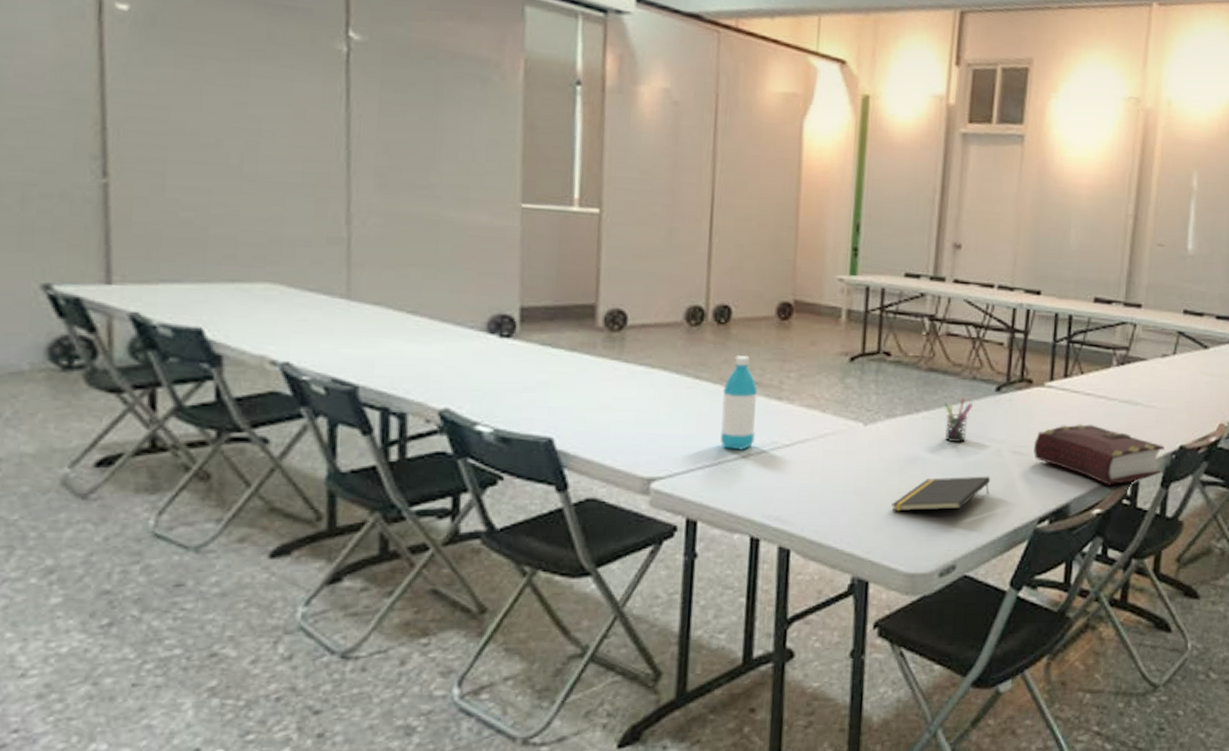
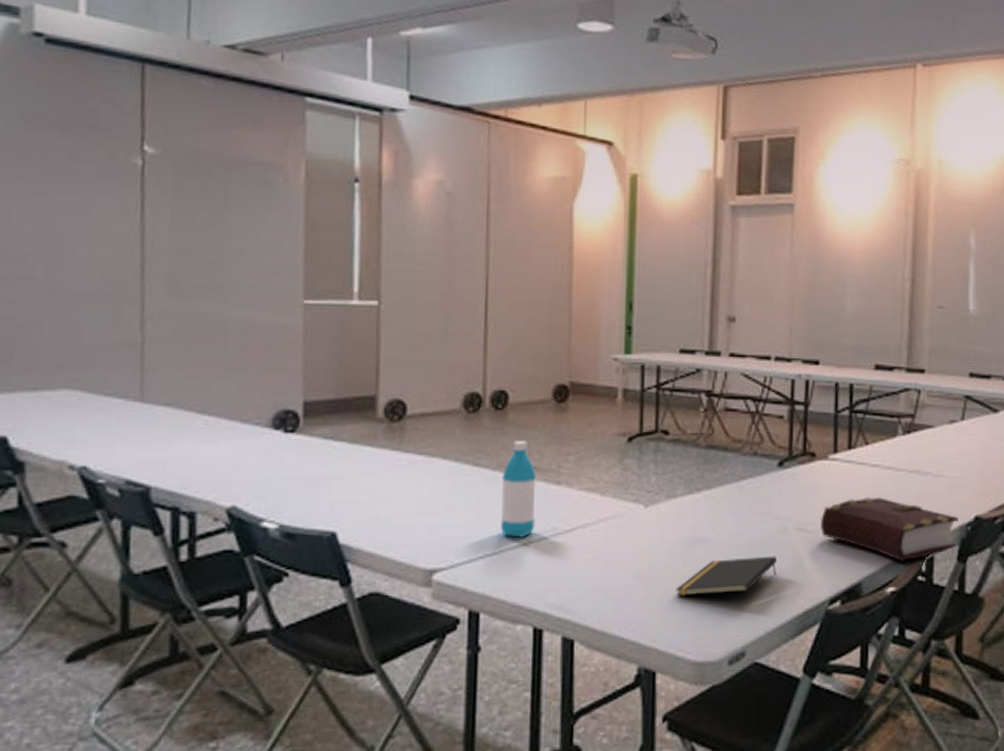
pen holder: present [945,397,973,443] -> none [726,474,755,522]

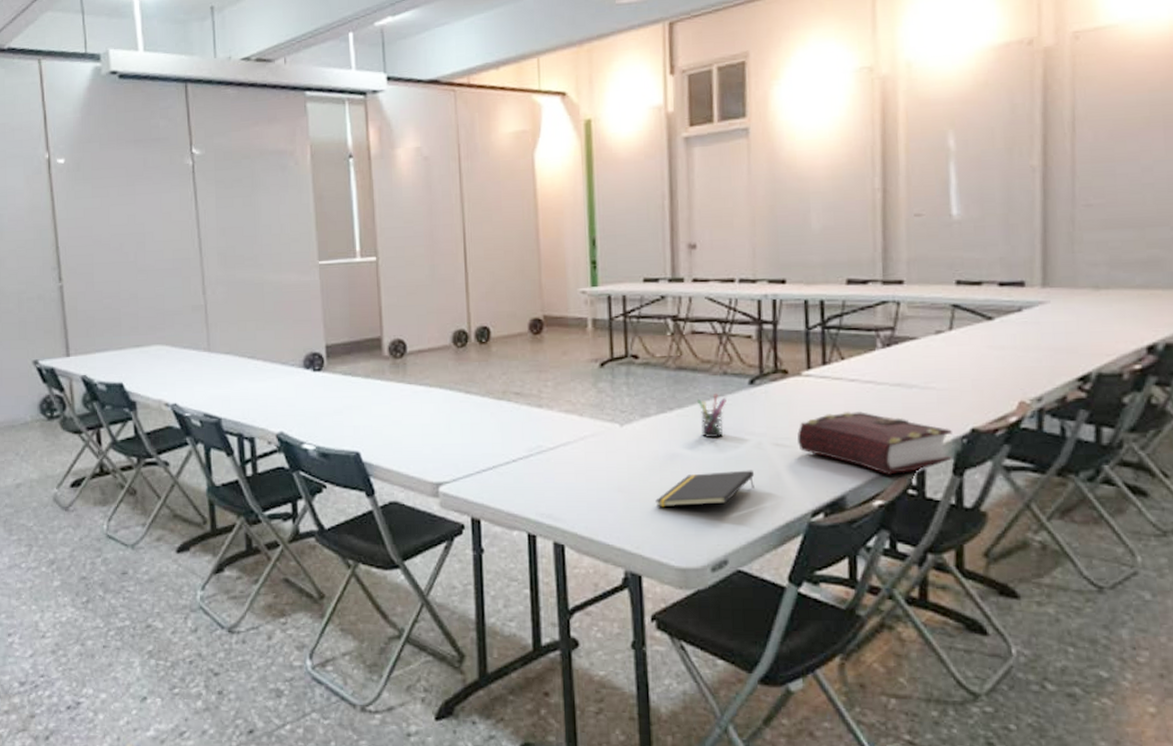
water bottle: present [501,441,537,538] -> none [490,370,522,455]
pen holder: none [726,474,755,522] -> present [698,392,726,439]

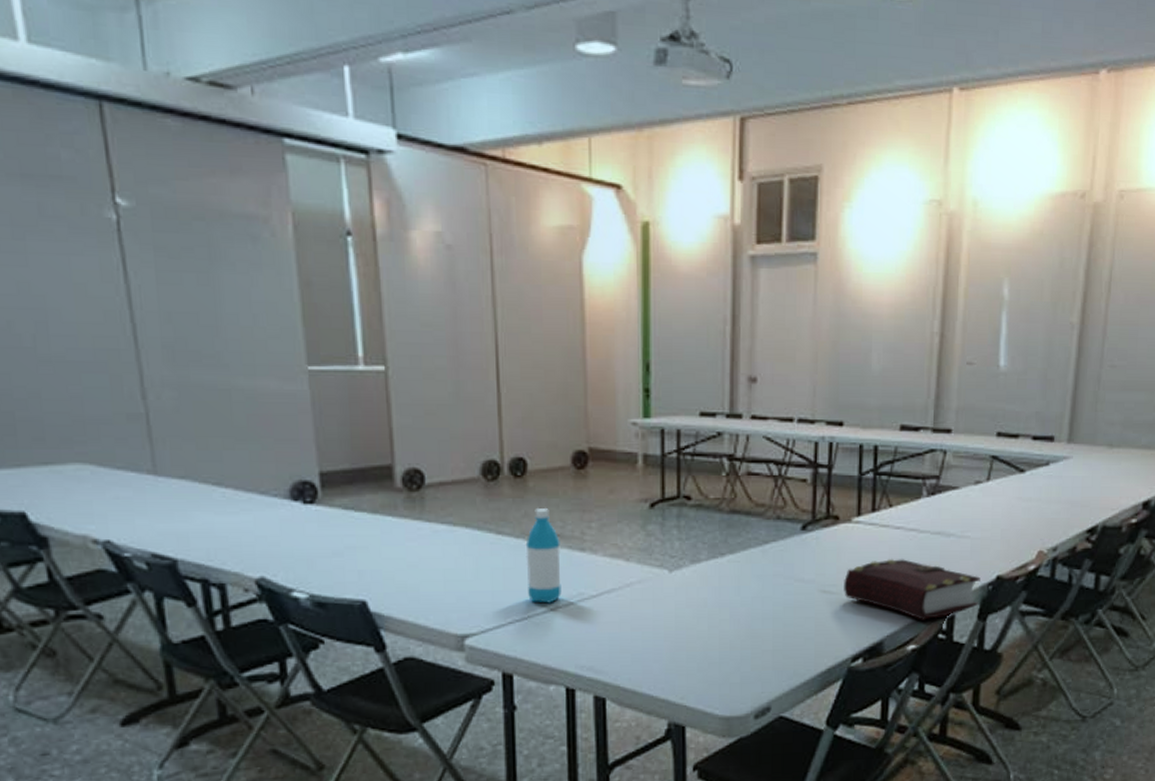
water bottle: none [490,370,522,455] -> present [525,508,562,603]
notepad: present [655,470,755,508] -> none [702,617,801,657]
pen holder: present [698,392,726,439] -> none [750,538,778,585]

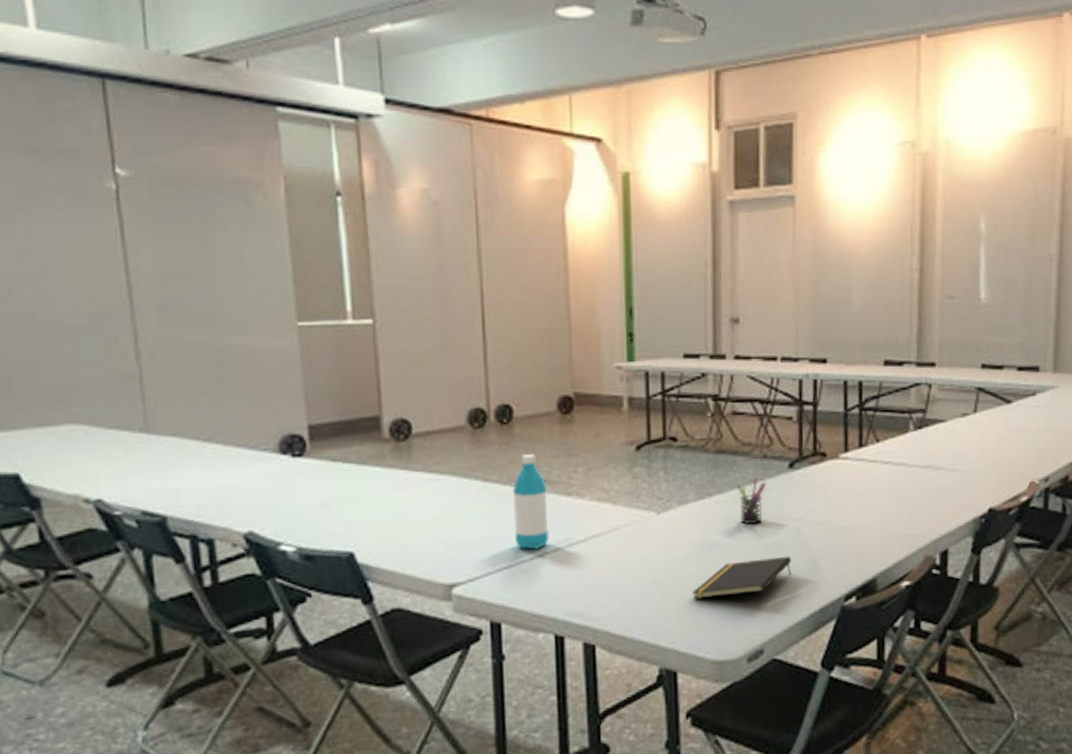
notepad: none [702,617,801,657] -> present [692,556,792,600]
pen holder: none [750,538,778,585] -> present [737,477,766,525]
book: present [844,559,980,620] -> none [834,494,973,556]

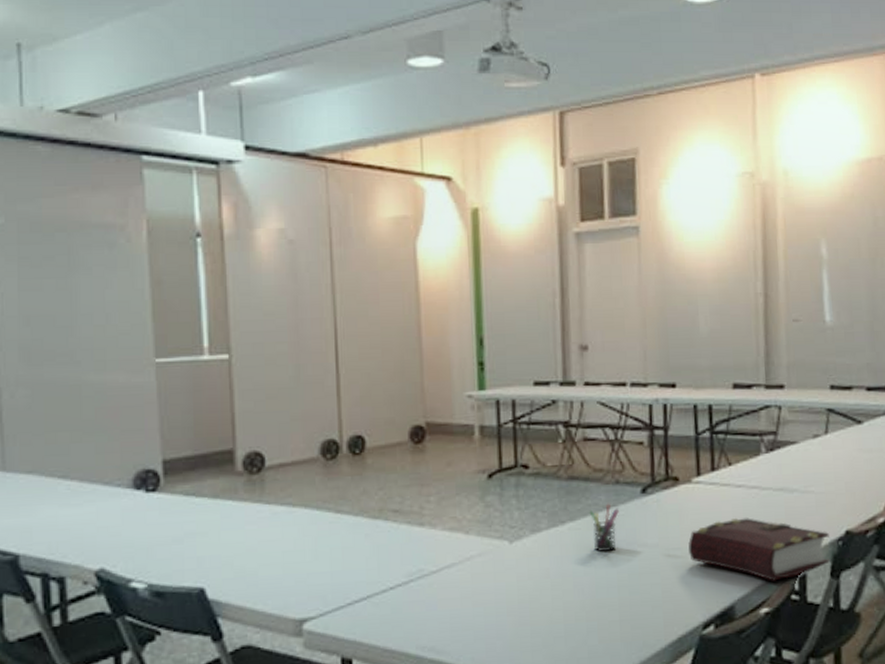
water bottle: present [512,454,549,550] -> none [364,484,401,582]
notepad: present [692,556,792,600] -> none [547,583,648,631]
book: none [834,494,973,556] -> present [688,518,831,581]

